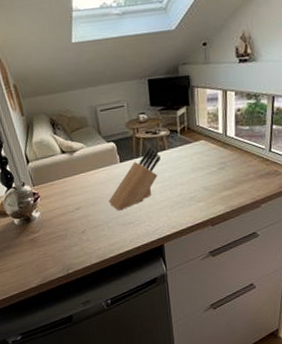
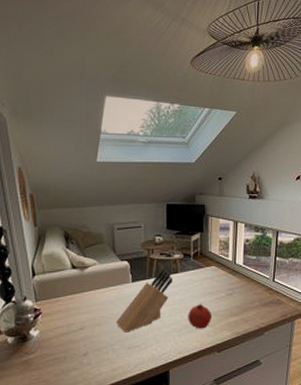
fruit: none [178,179,204,205] -> present [188,303,212,329]

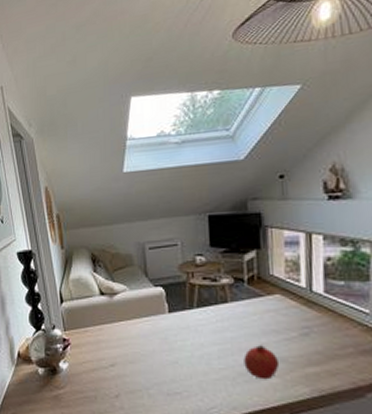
knife block: present [115,269,172,333] -> none [150,297,221,375]

